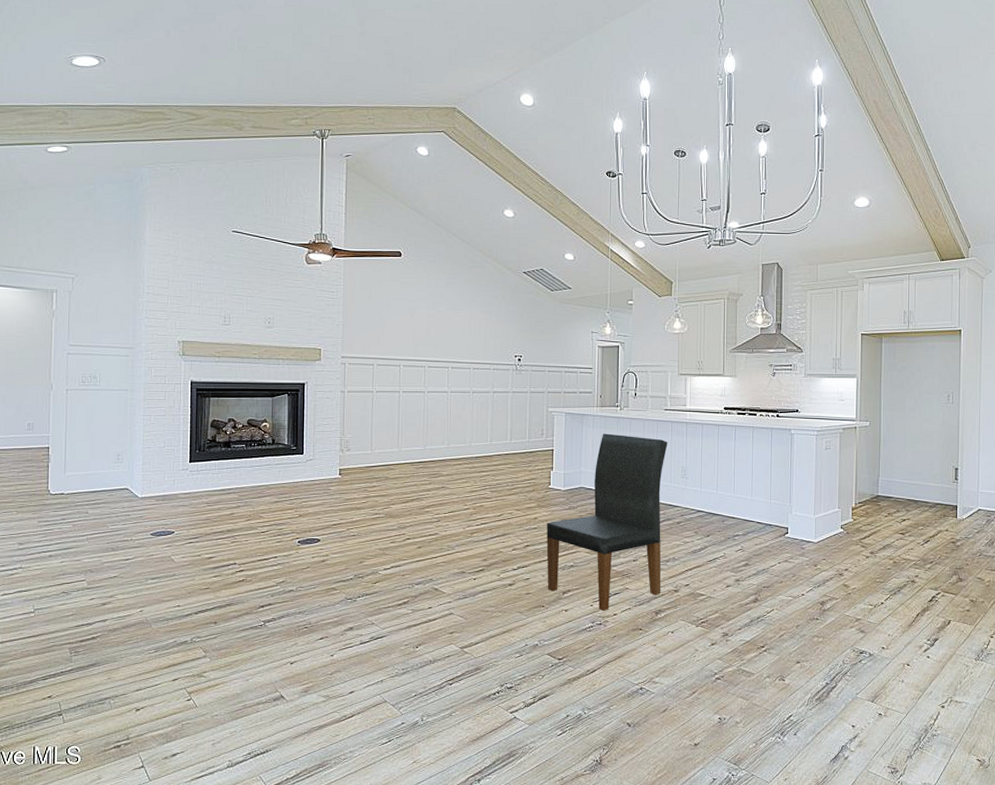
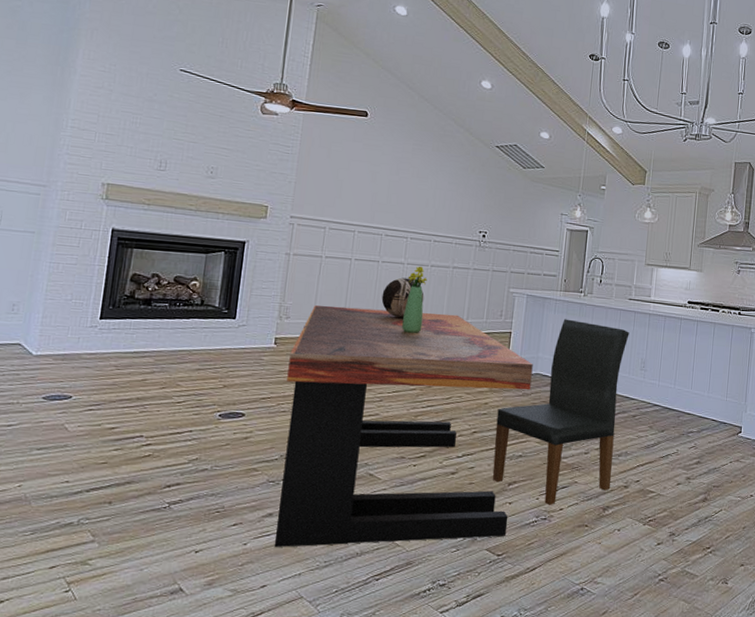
dining table: none [353,436,577,657] -> present [274,305,533,547]
decorative bowl: none [430,405,469,444] -> present [381,277,424,319]
bouquet: none [451,393,470,458] -> present [402,266,427,334]

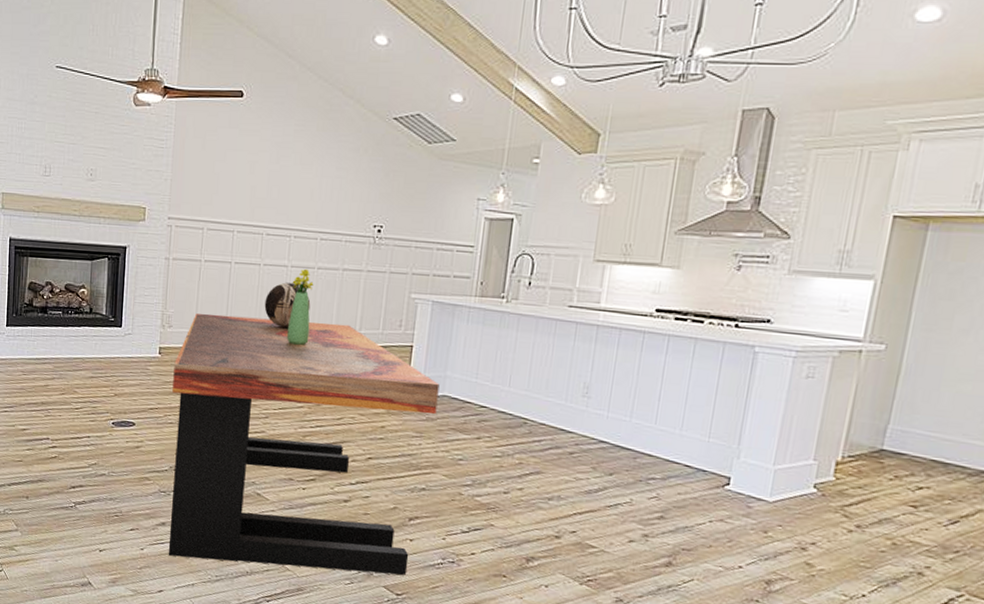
dining chair: present [492,319,629,505] -> none [390,331,568,548]

